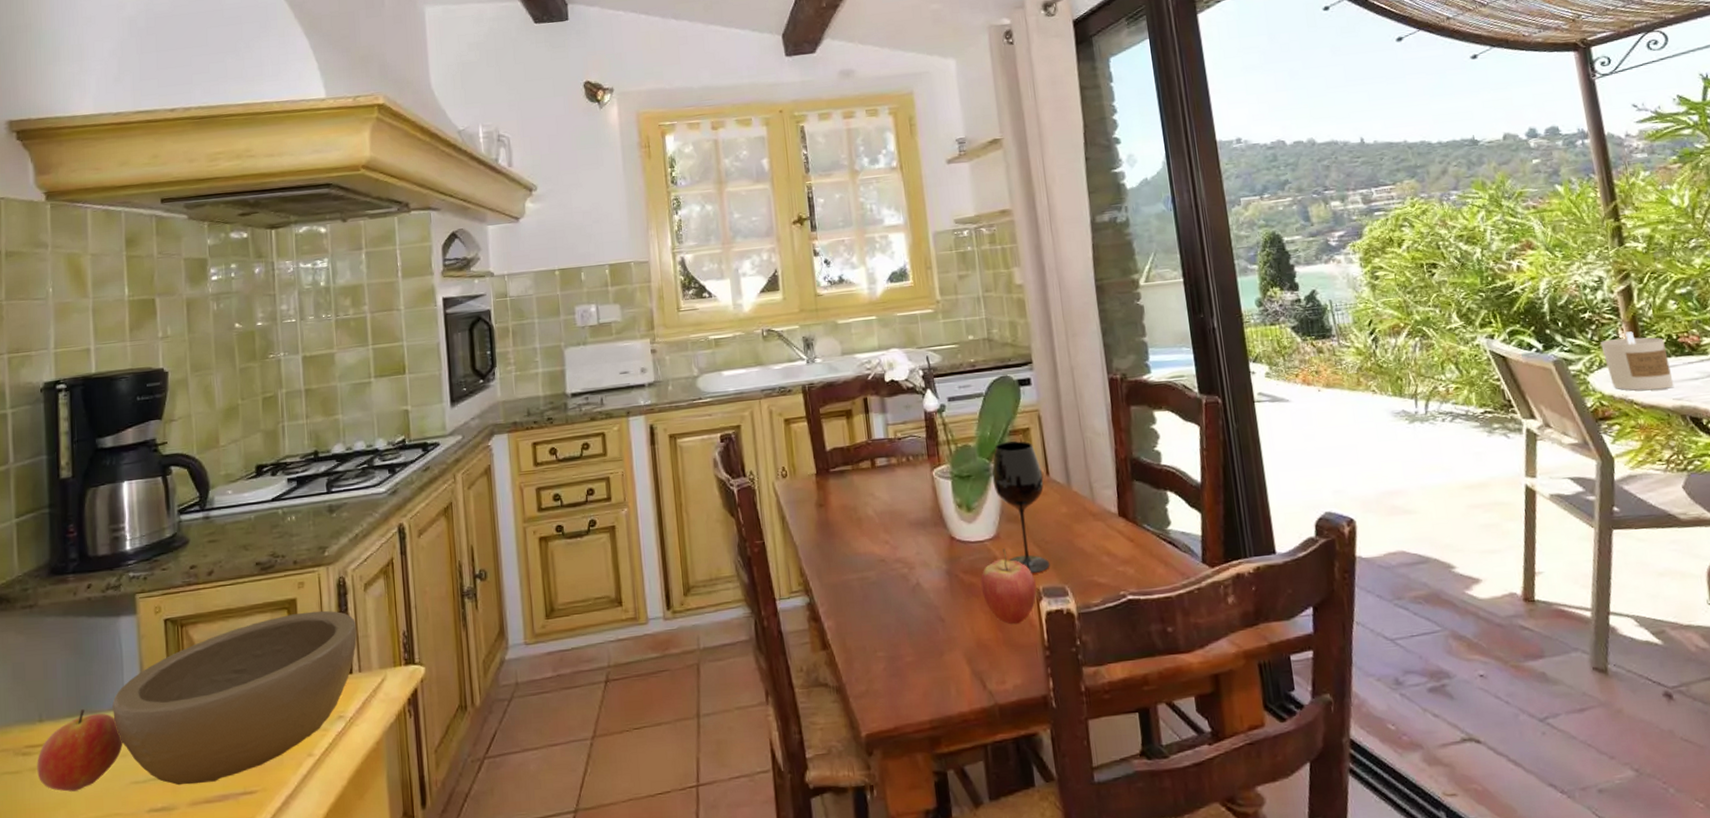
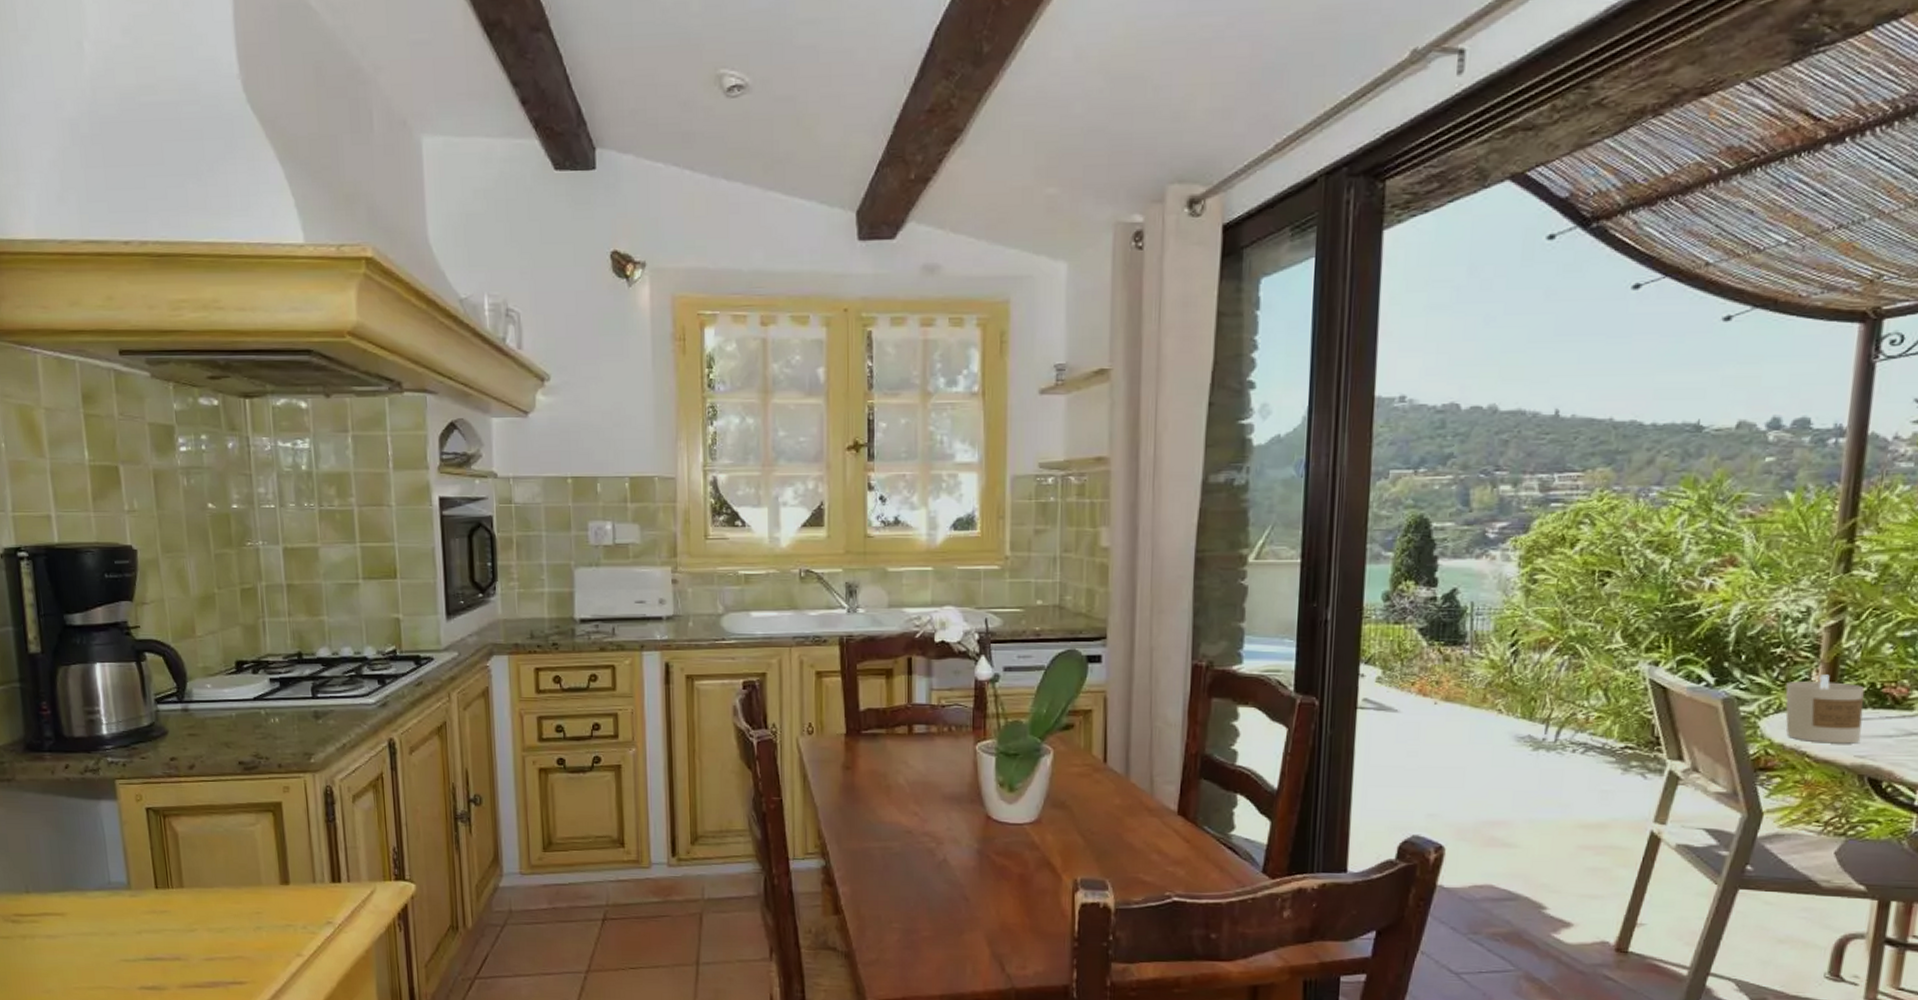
fruit: present [37,709,123,792] -> none [26,886,111,962]
bowl: present [112,610,357,786] -> none [98,817,346,969]
fruit: present [980,549,1037,625] -> none [1013,834,1074,913]
wine glass: present [992,441,1050,574] -> none [1042,722,1100,864]

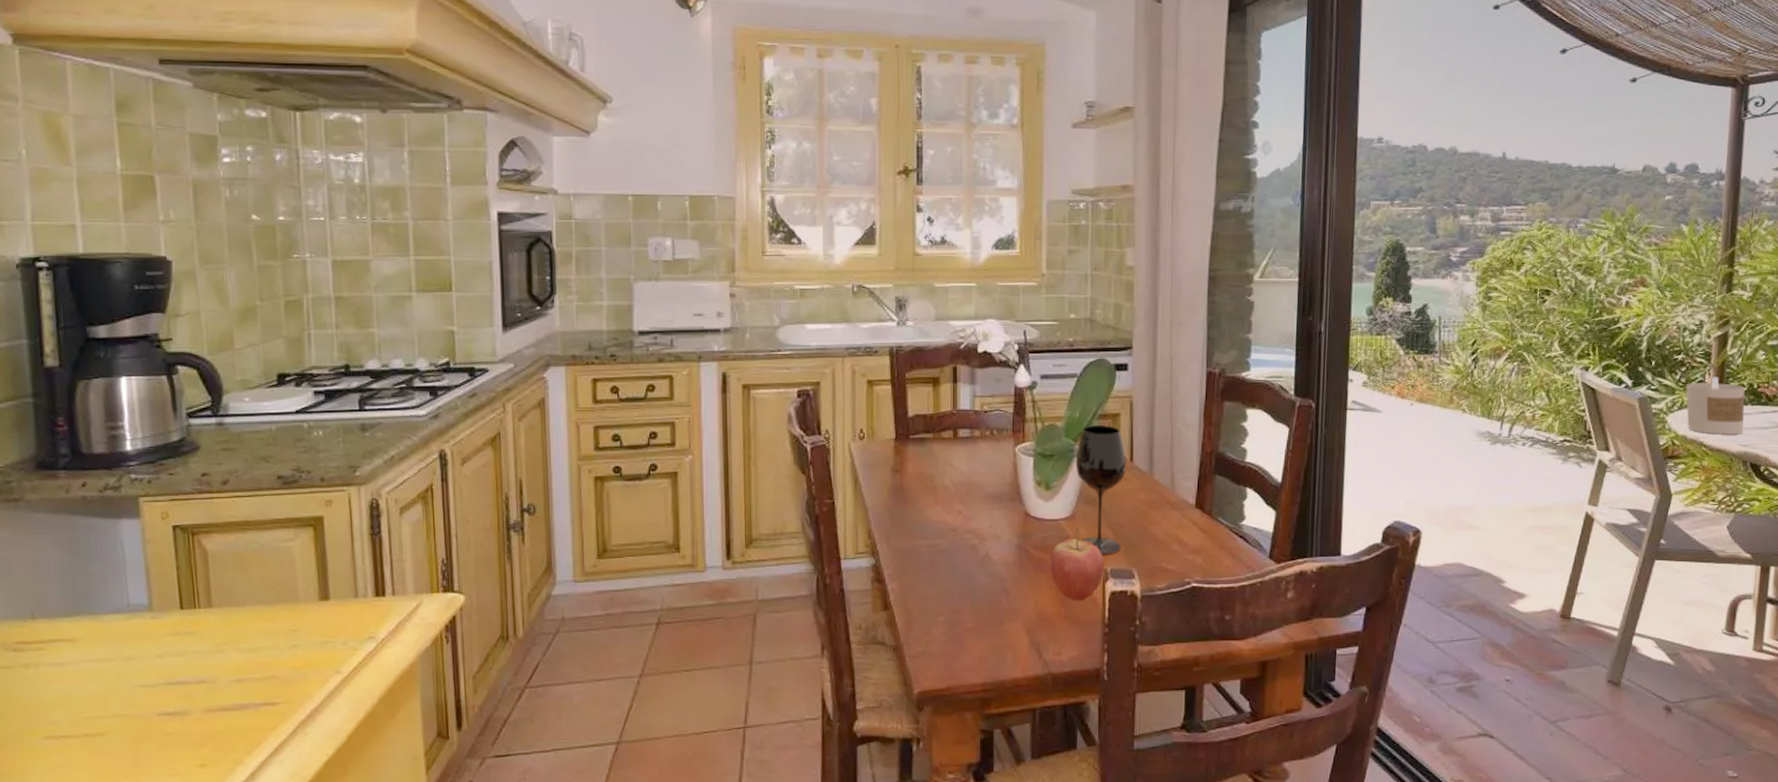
fruit: none [1013,834,1074,913] -> present [1049,529,1104,601]
wine glass: none [1042,722,1100,864] -> present [1075,425,1127,556]

